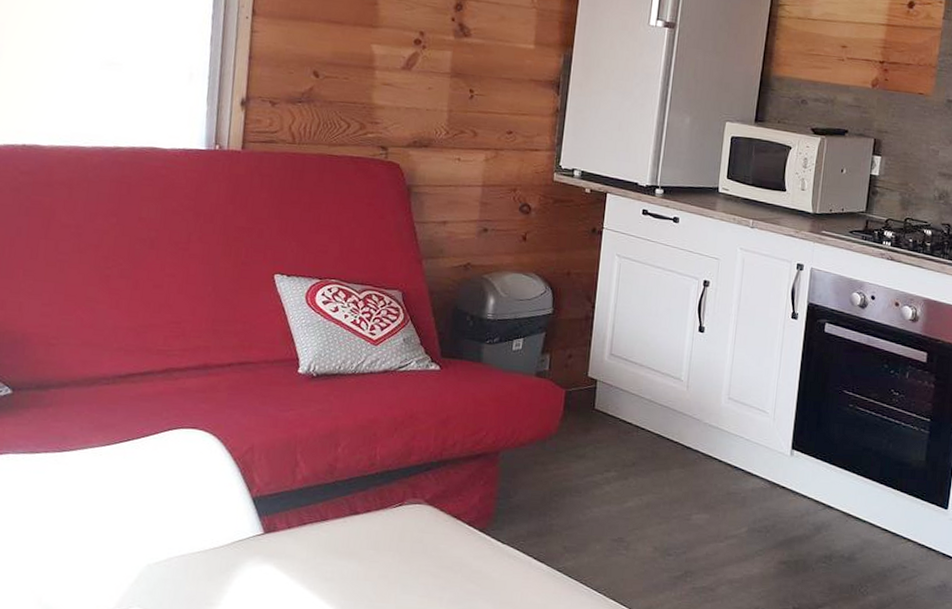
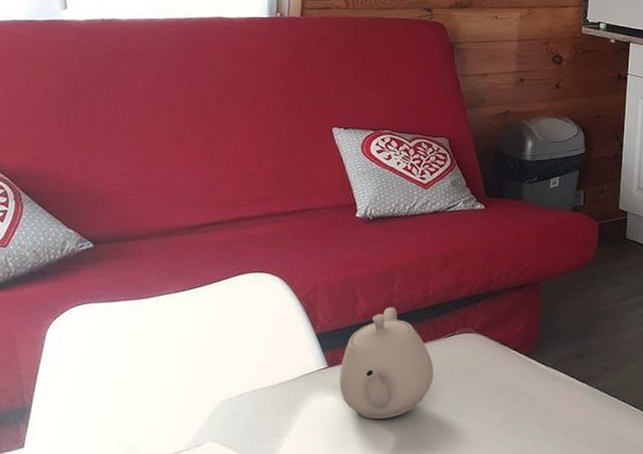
teapot: none [276,472,380,592] -> present [339,307,434,419]

